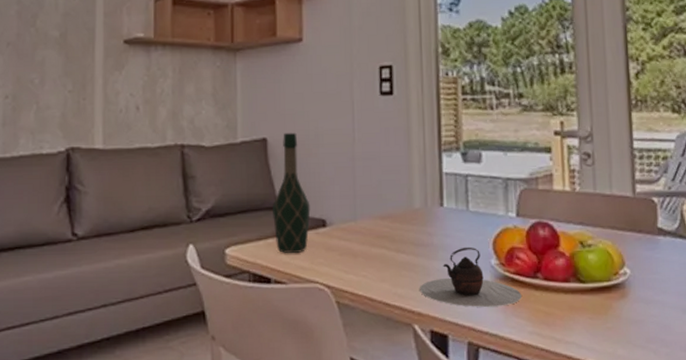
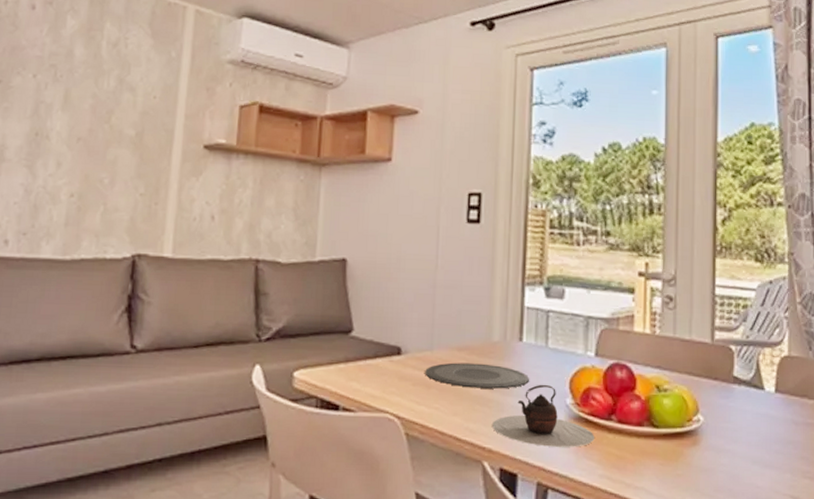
wine bottle: present [273,132,311,253] -> none [346,254,386,380]
plate: none [350,230,453,255] -> present [425,362,529,389]

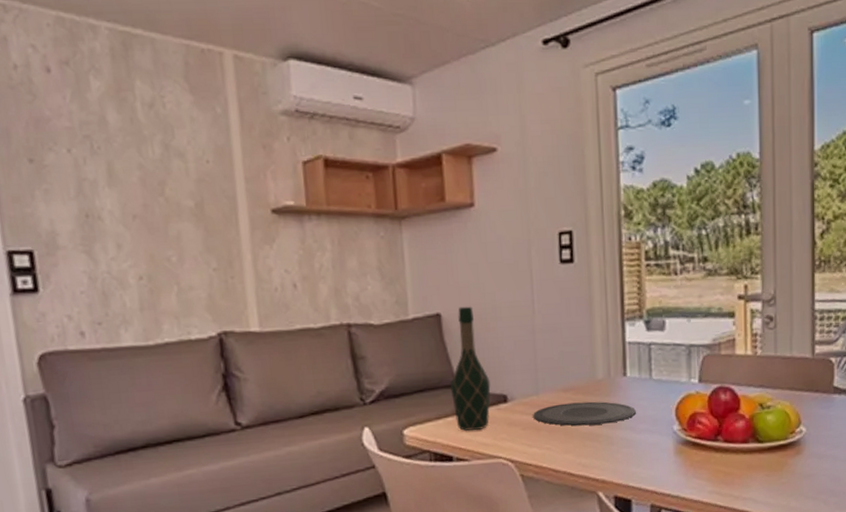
wine bottle: none [346,254,386,380] -> present [450,306,491,431]
teapot: present [492,384,594,447] -> none [604,414,702,472]

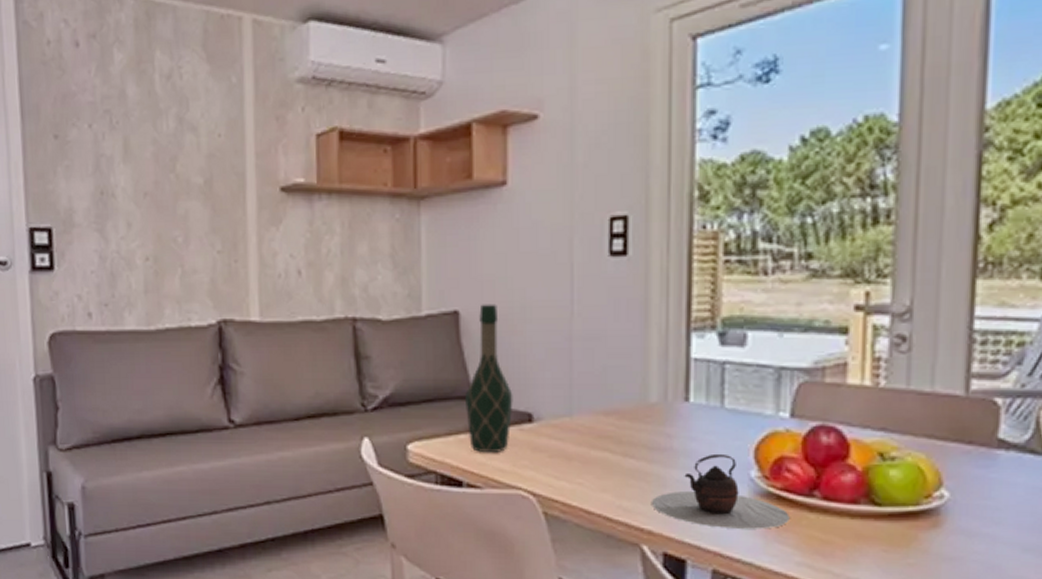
plate: present [533,401,636,426] -> none [564,430,699,460]
teapot: none [604,414,702,472] -> present [652,453,790,529]

